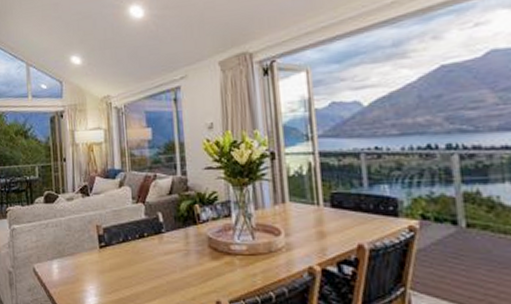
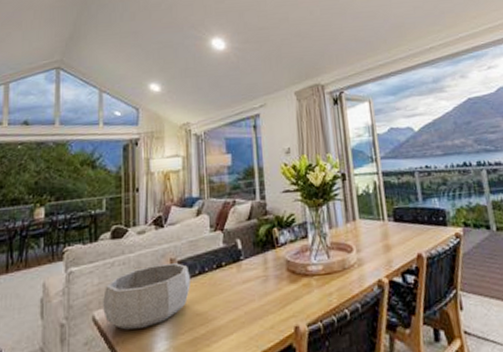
decorative bowl: none [41,230,115,283] -> present [103,263,190,330]

